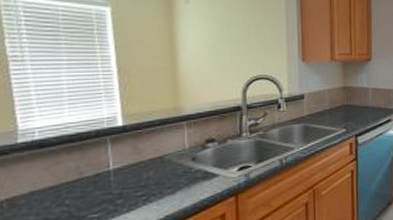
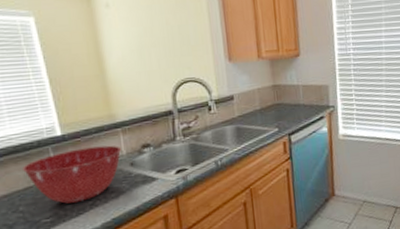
mixing bowl: none [76,138,183,198] -> present [23,145,121,204]

